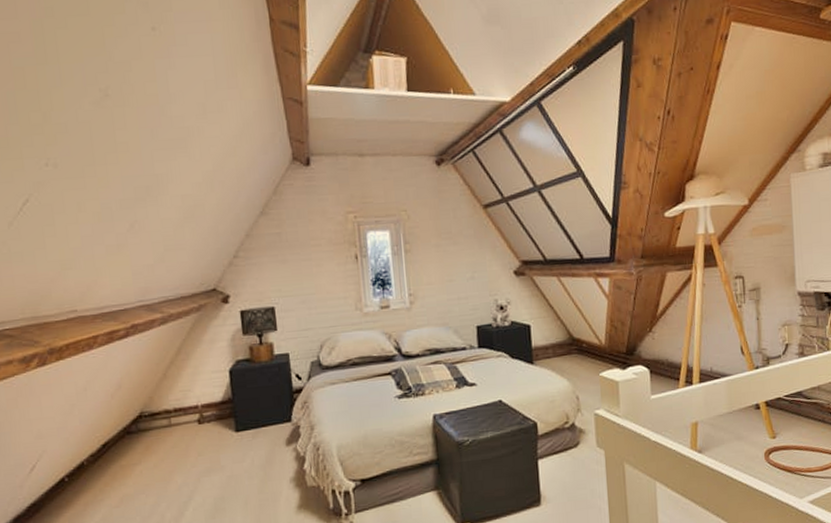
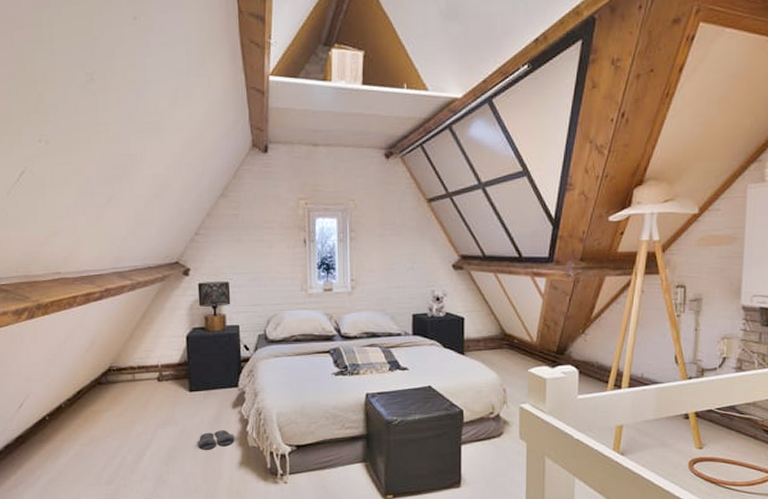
slippers: none [247,471,291,496] -> present [197,430,235,450]

